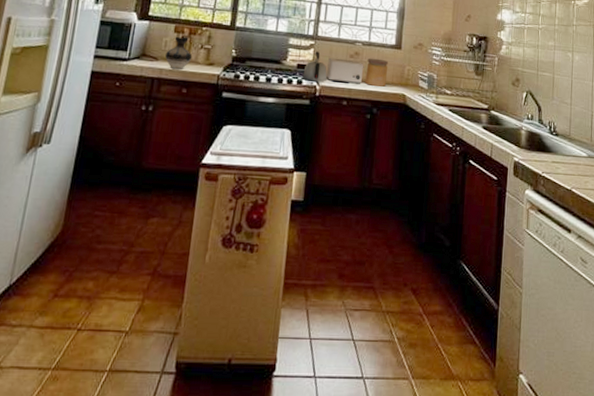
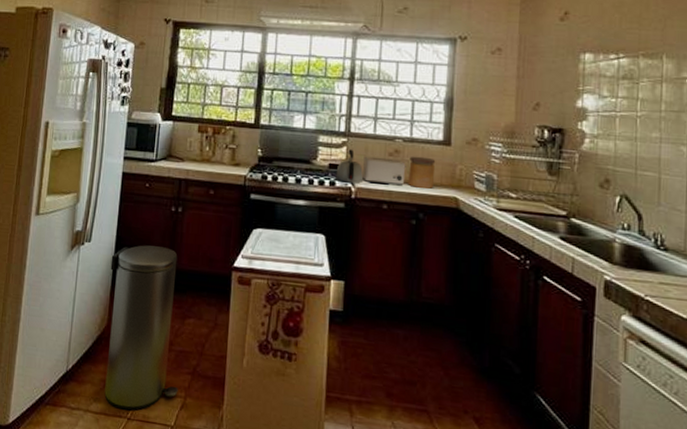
pedal bin: none [53,145,145,321] -> present [104,245,178,411]
ceramic jug: present [164,36,193,70] -> none [190,136,218,171]

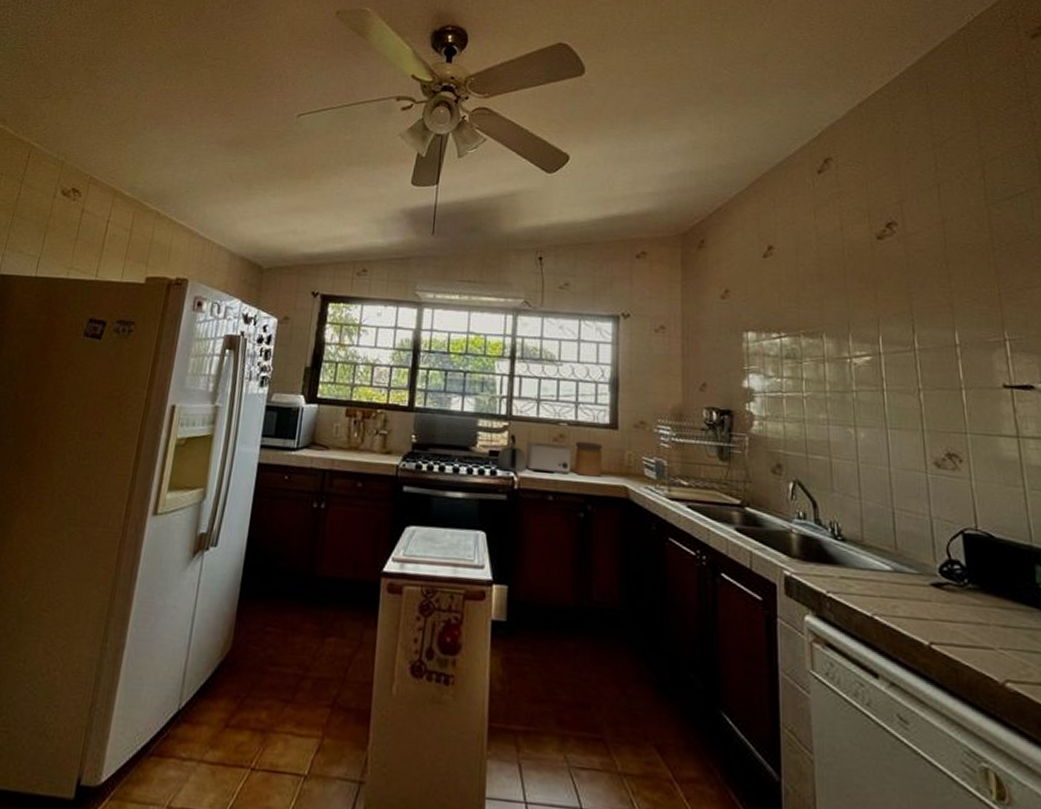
pedal bin: present [104,245,178,411] -> none [224,548,319,758]

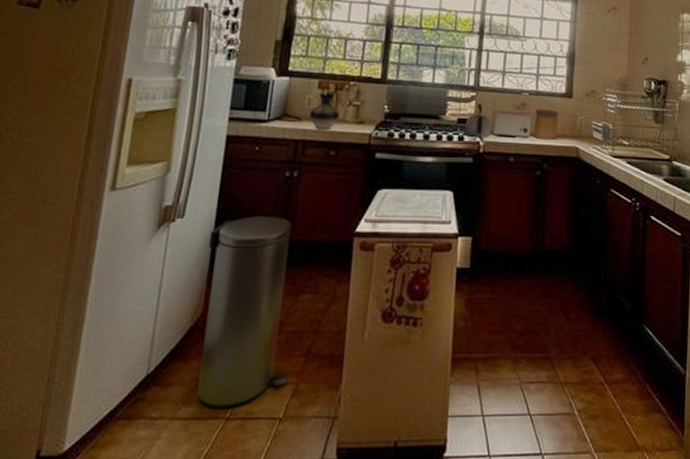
pedal bin: none [224,548,319,758] -> present [197,216,292,409]
ceramic jug: none [336,420,367,460] -> present [308,92,340,130]

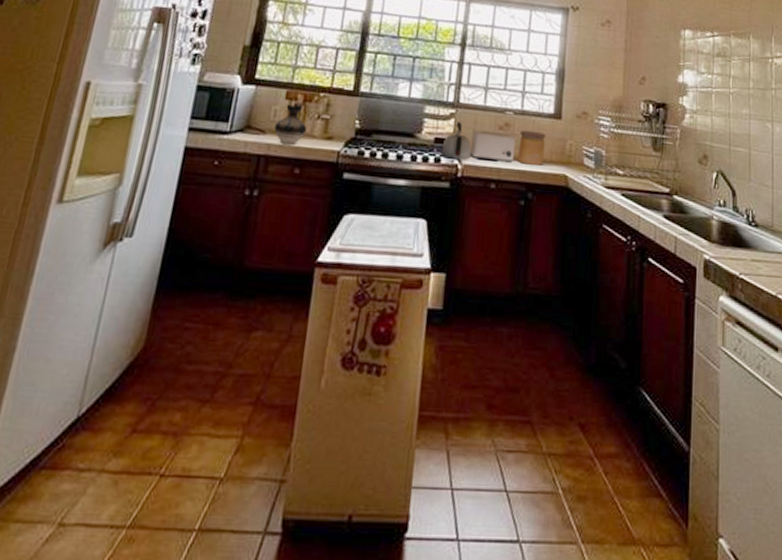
pedal bin: present [197,216,292,409] -> none [130,238,248,464]

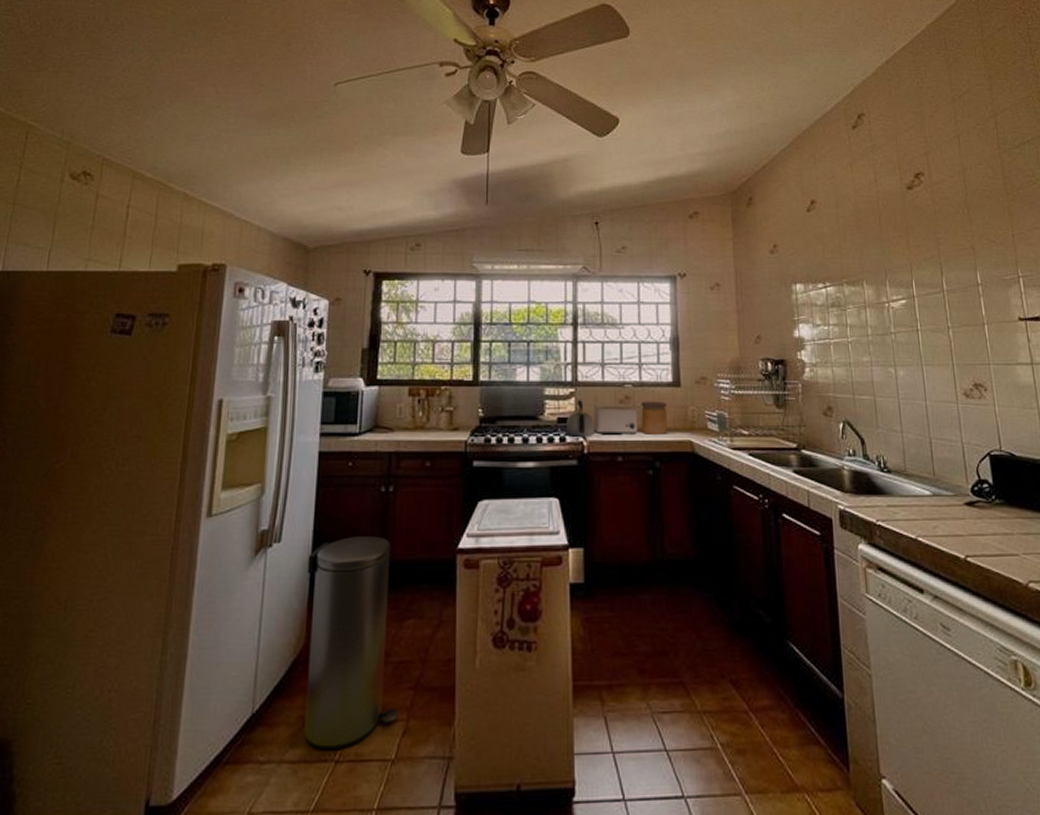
pedal bin: none [130,238,248,464] -> present [304,536,398,751]
ceramic jug: present [273,104,307,146] -> none [400,400,433,440]

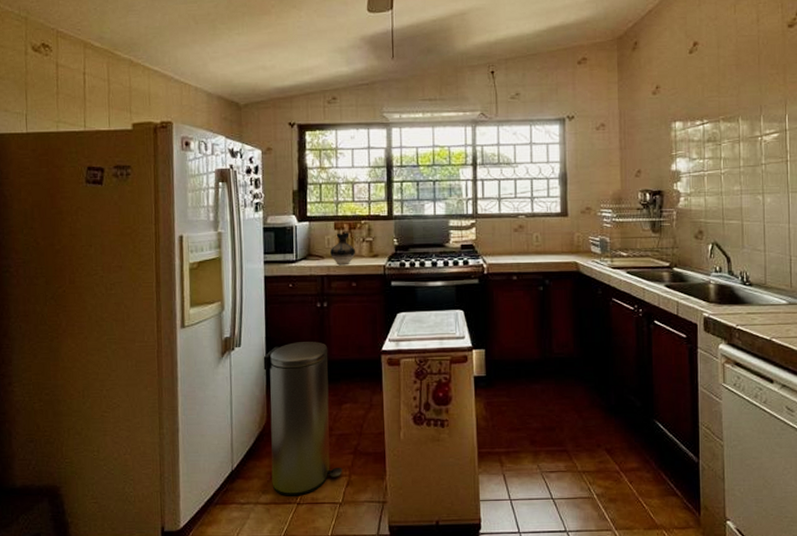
ceramic jug: none [400,400,433,440] -> present [329,232,356,266]
kettle: present [565,400,596,438] -> none [468,229,494,261]
toaster: present [594,405,638,435] -> none [492,233,531,259]
jar: present [641,401,668,436] -> none [533,229,556,258]

